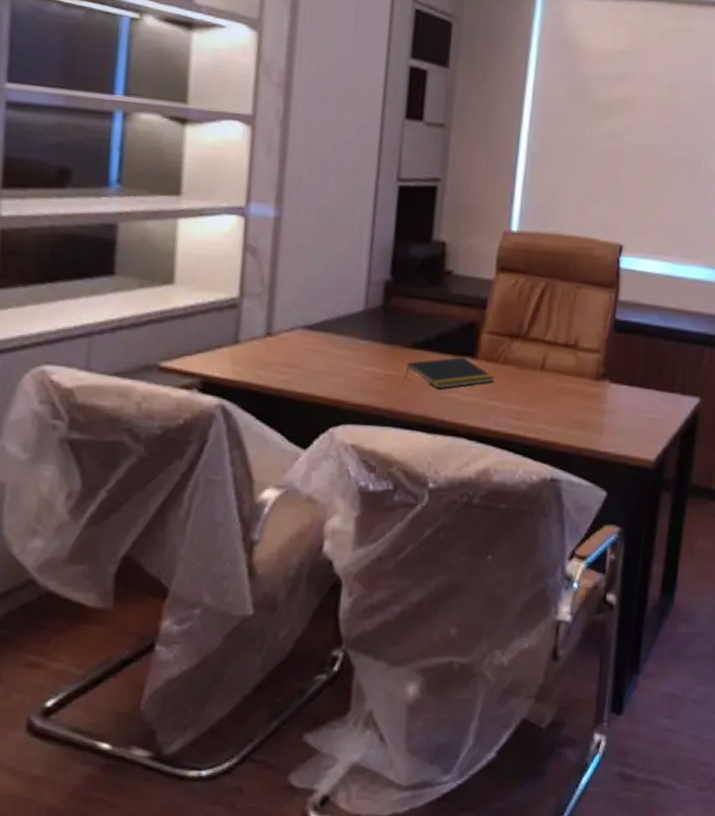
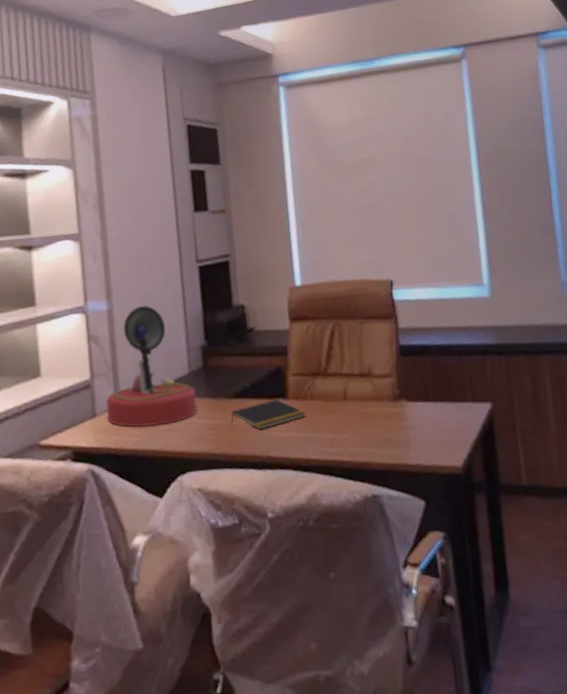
desk lamp: none [252,220,369,367] -> present [106,306,197,428]

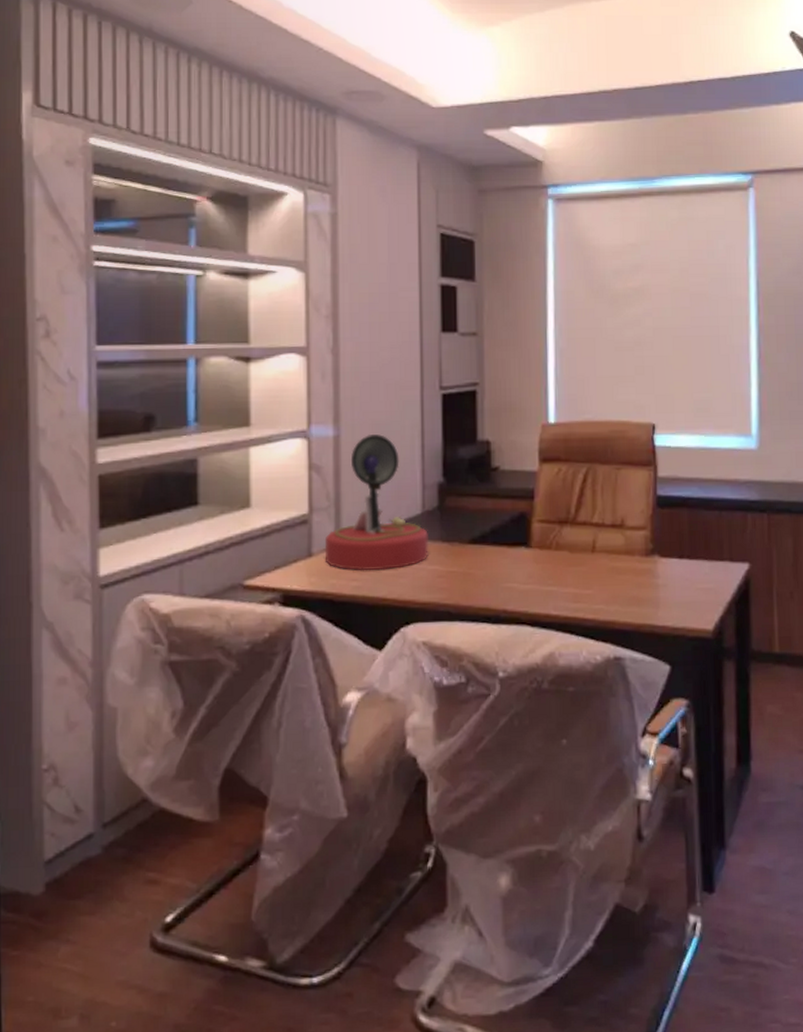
notepad: present [231,399,306,430] -> none [465,547,550,580]

